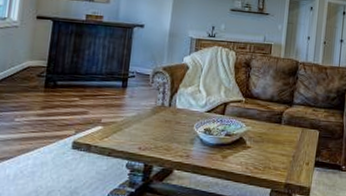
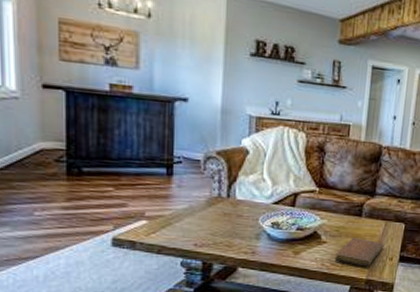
notebook: none [257,143,301,171] -> present [334,237,384,267]

